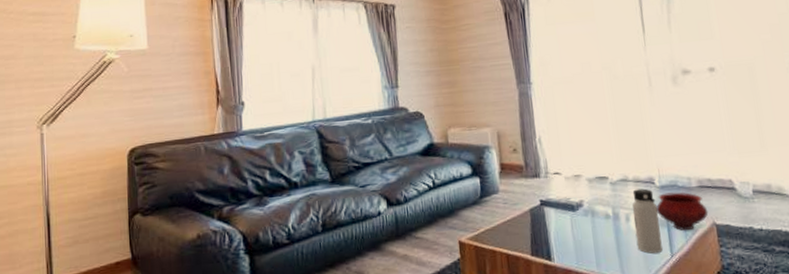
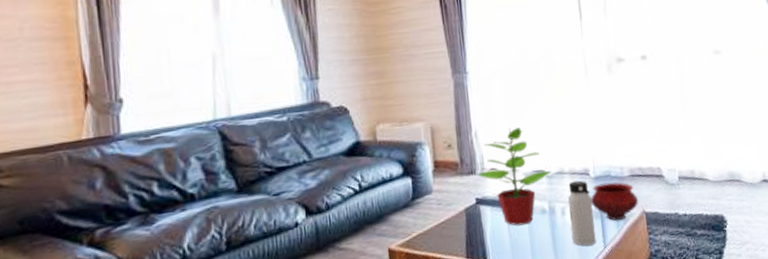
potted plant: none [541,135,616,229] -> present [477,127,553,226]

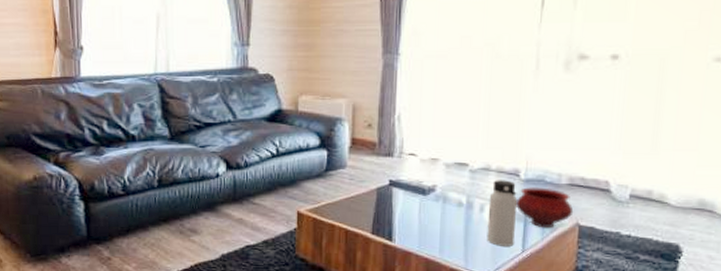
potted plant: present [477,127,553,226] -> none [394,115,477,214]

